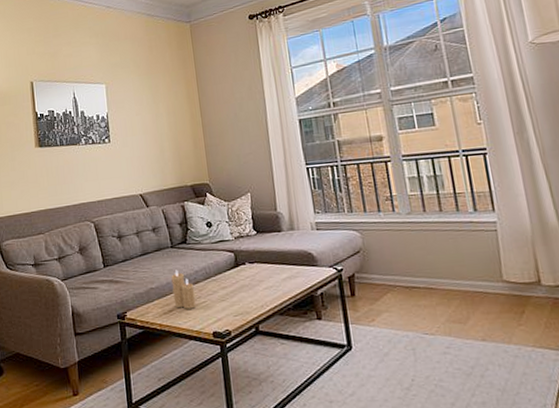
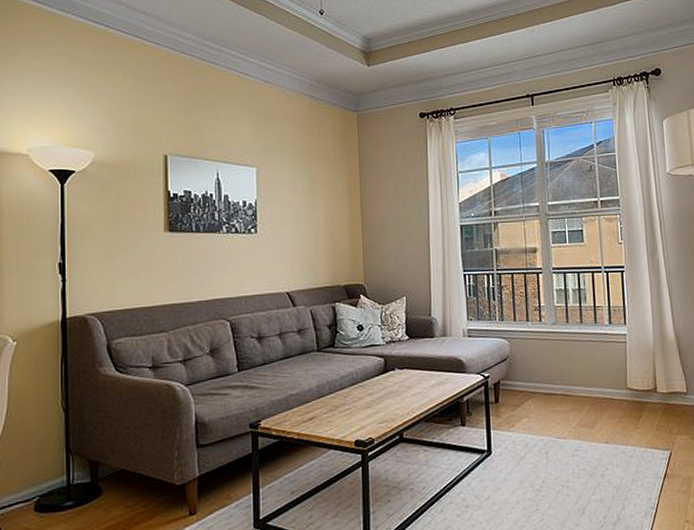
candle: present [171,270,197,309] -> none [314,375,340,417]

